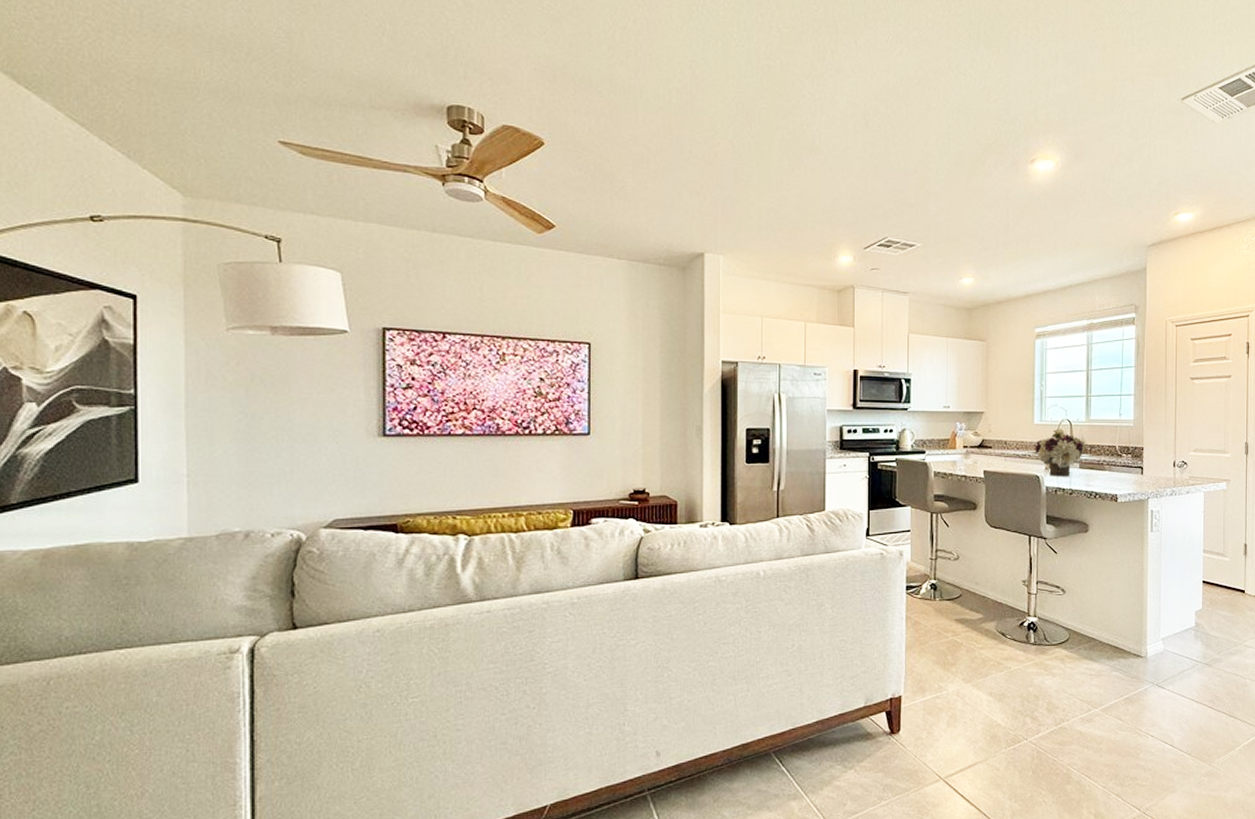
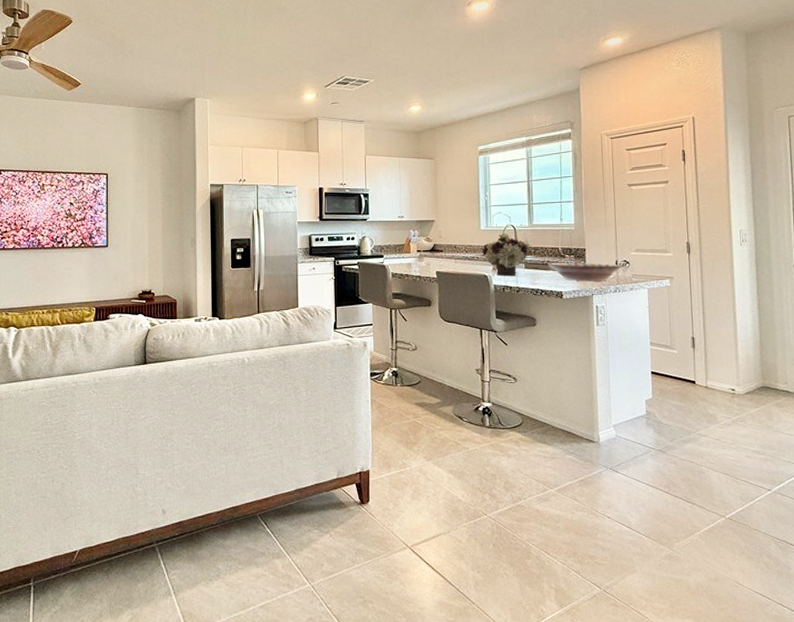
decorative bowl: none [1104,462,1180,484] -> present [548,262,623,282]

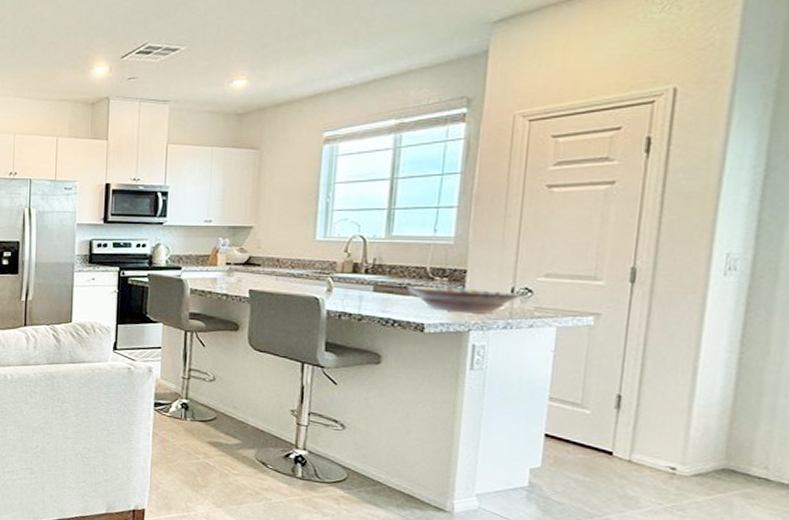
flower arrangement: present [481,233,530,277] -> none [313,245,384,301]

